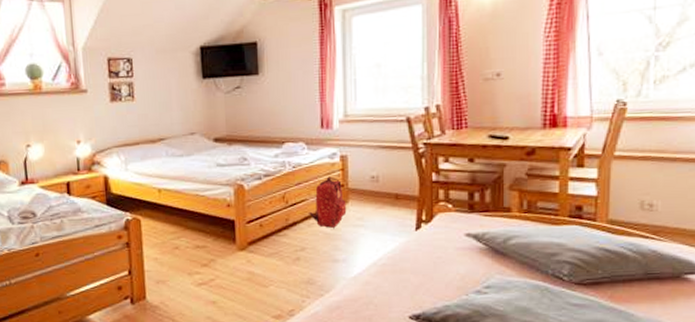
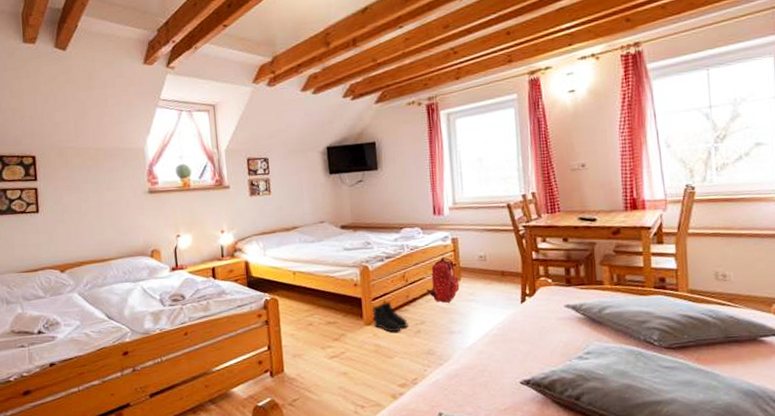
boots: none [246,225,287,259] -> present [372,301,408,333]

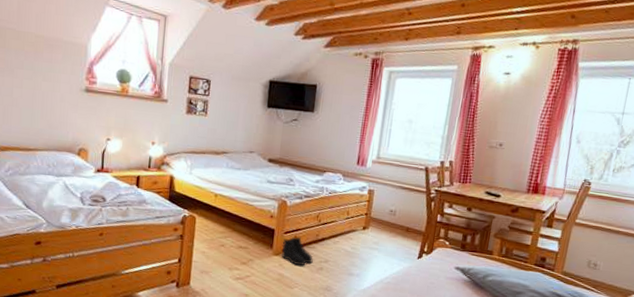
backpack: present [426,257,460,303] -> none [336,205,367,247]

